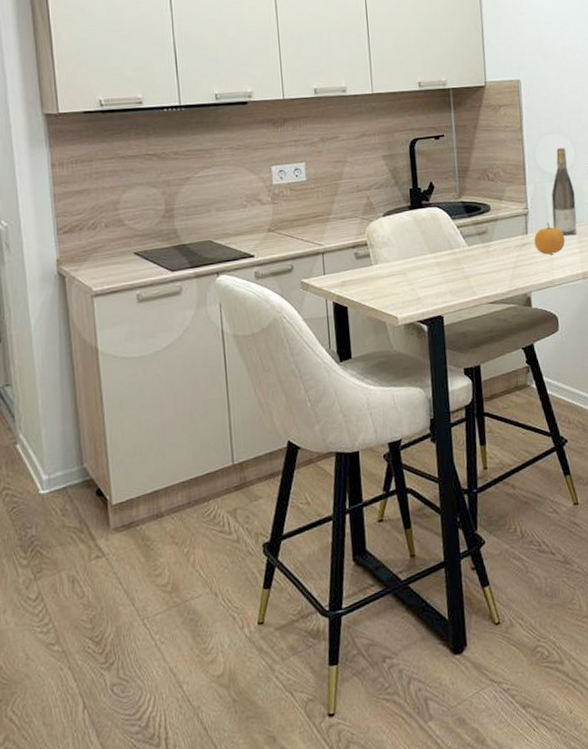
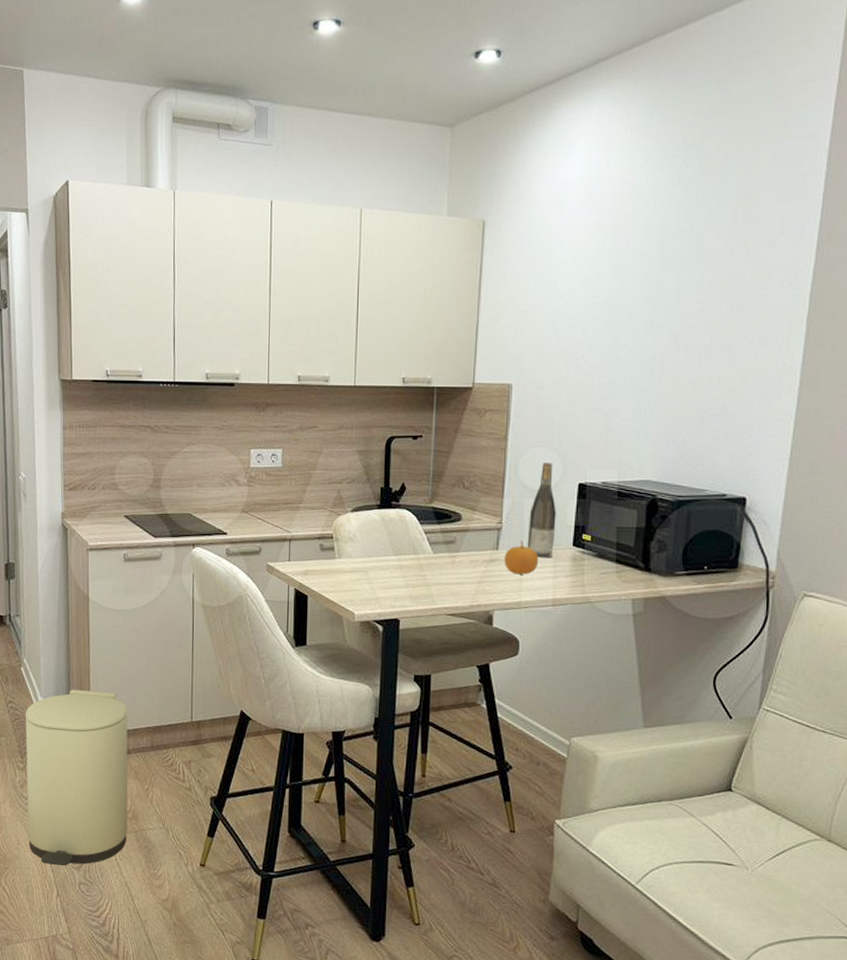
pedal bin: none [25,451,168,674] -> present [25,689,128,866]

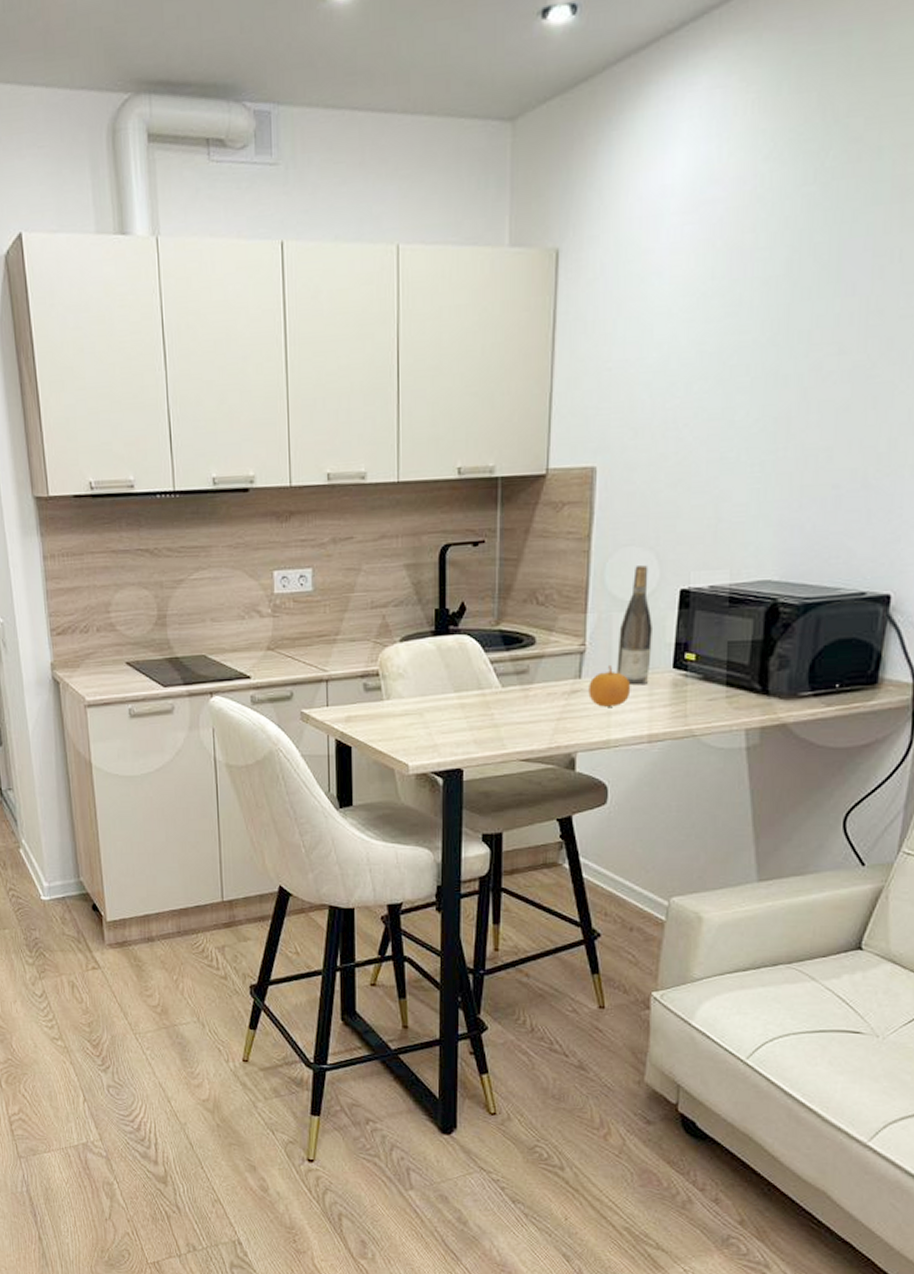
pedal bin: present [25,689,128,866] -> none [29,871,158,1069]

